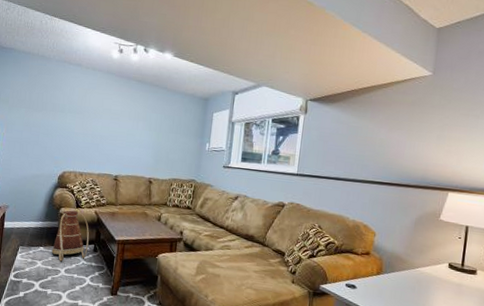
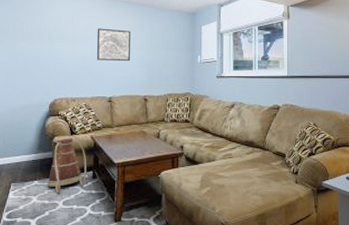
wall art: none [106,105,141,142] -> present [96,28,131,62]

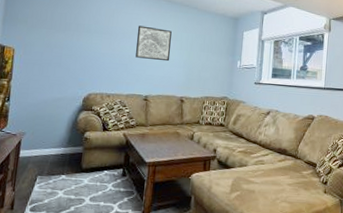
basket: present [47,138,87,194] -> none [75,134,118,190]

